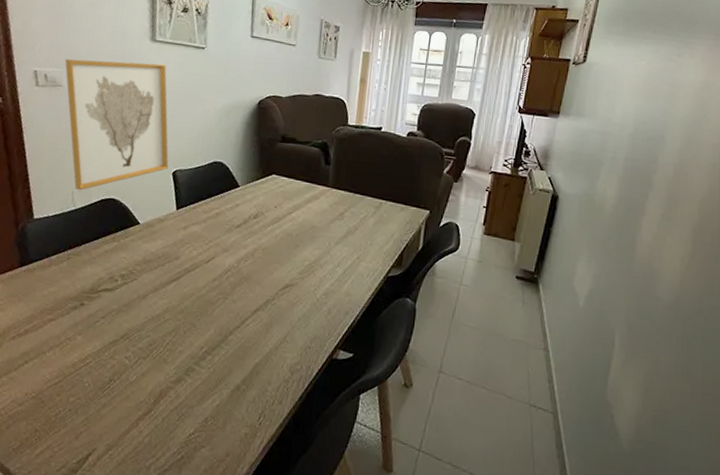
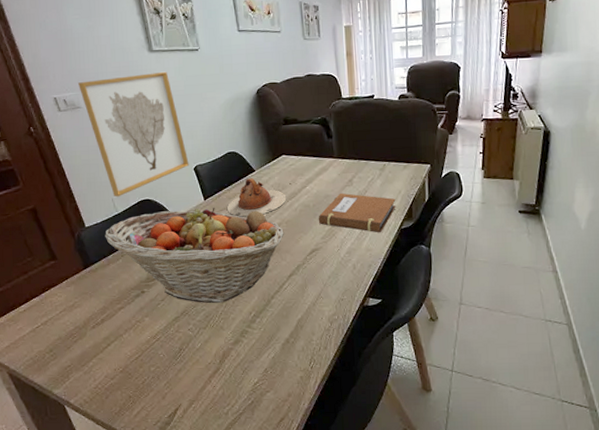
fruit basket: none [53,214,259,331] -> present [105,208,285,303]
teapot: none [199,193,269,236] -> present [226,178,287,217]
notebook: none [298,225,387,278] -> present [318,192,396,233]

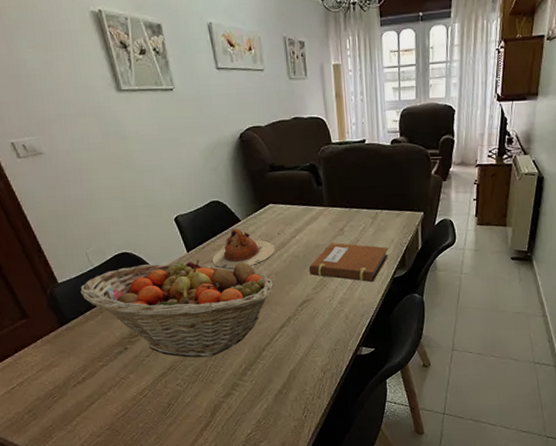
wall art: present [78,71,189,198] -> none [38,113,169,251]

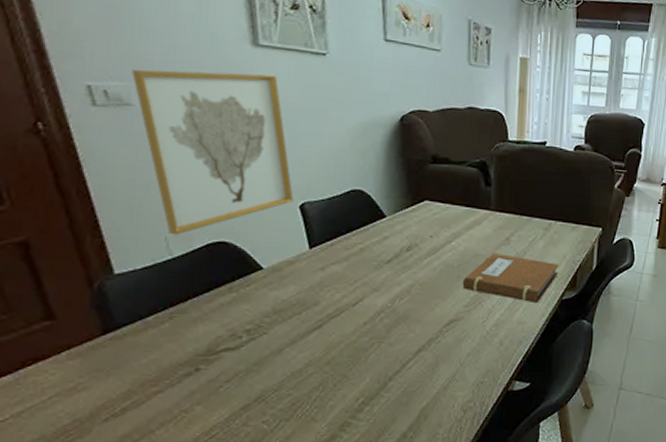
wall art: none [38,113,169,251] -> present [132,69,294,236]
fruit basket: present [80,260,275,358] -> none [145,259,417,386]
teapot: present [212,228,275,269] -> none [340,225,425,274]

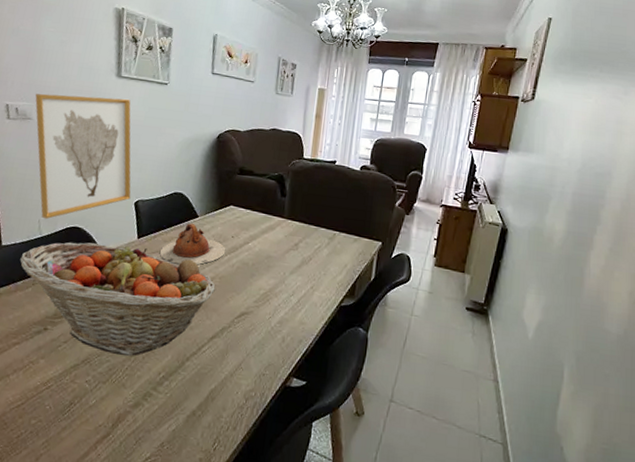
fruit basket: none [145,259,417,386] -> present [20,242,216,356]
teapot: none [340,225,425,274] -> present [159,223,226,265]
notebook: present [462,252,559,304] -> none [254,255,340,307]

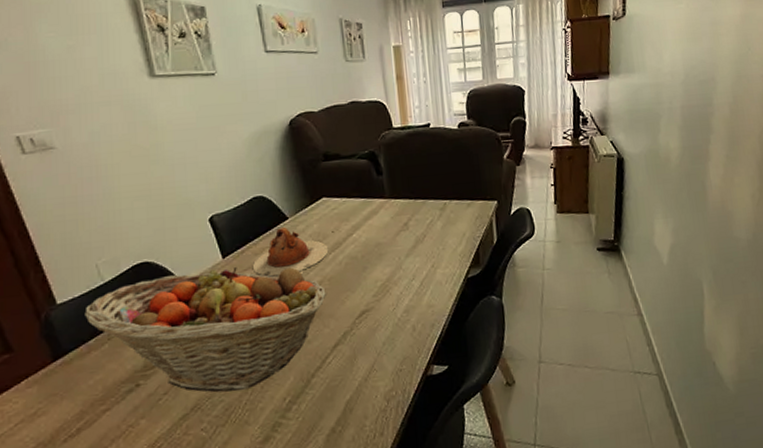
wall art: present [35,93,131,220] -> none [52,100,203,262]

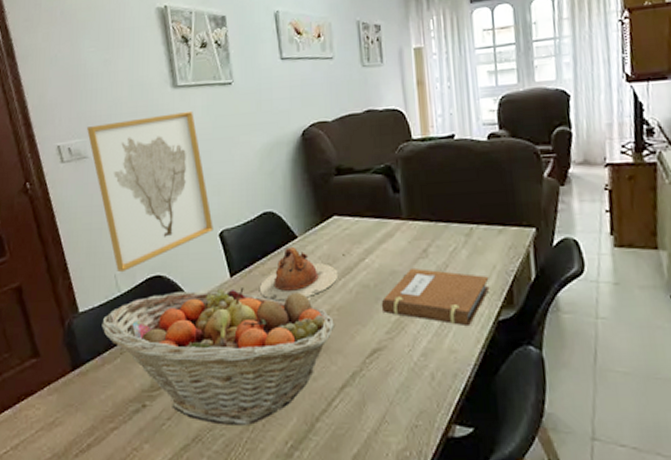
wall art: none [52,100,203,262] -> present [87,110,213,273]
notebook: none [368,239,461,285] -> present [381,267,490,327]

